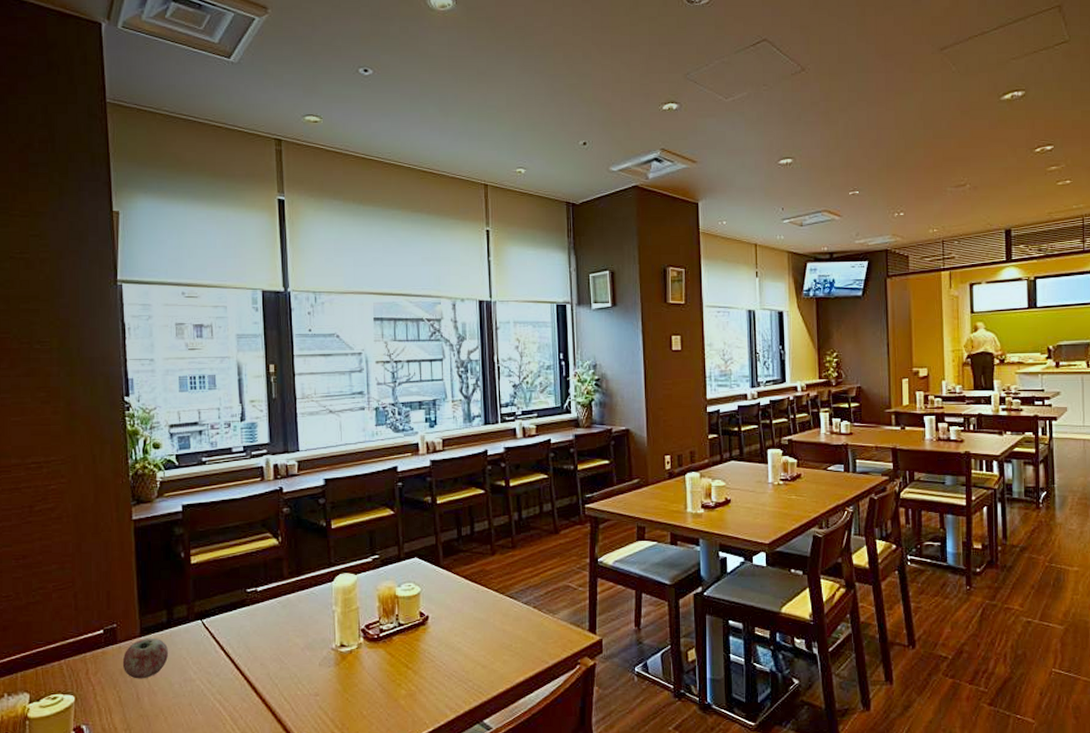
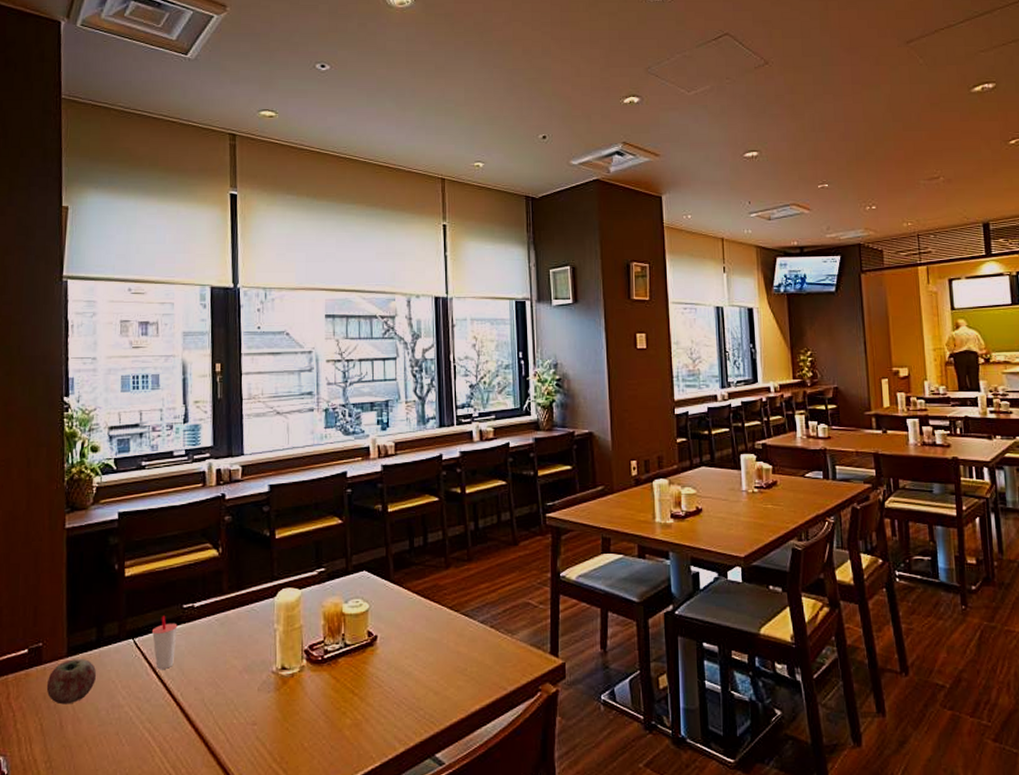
cup: none [218,599,242,648] -> present [151,616,178,670]

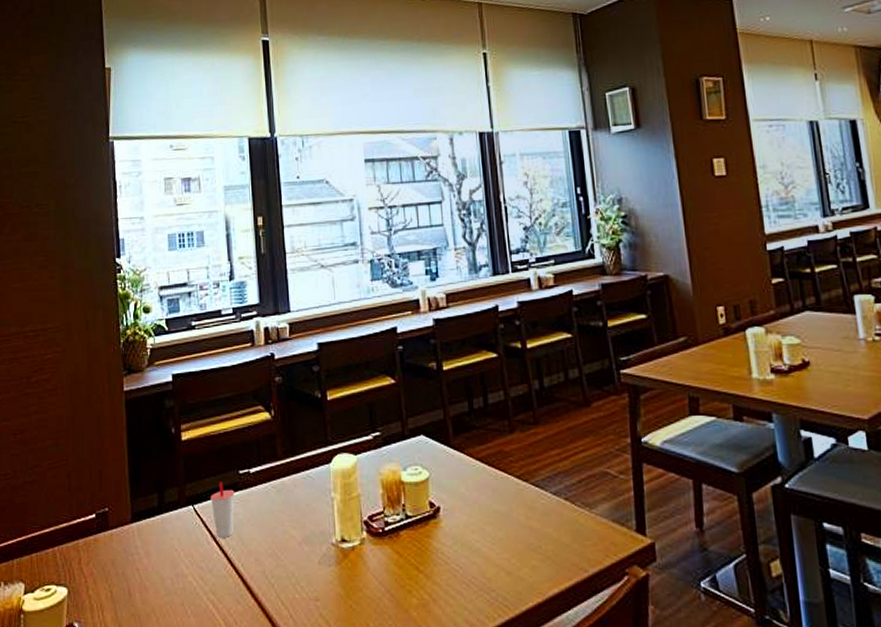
apple: present [46,658,97,705] -> none [114,524,160,572]

